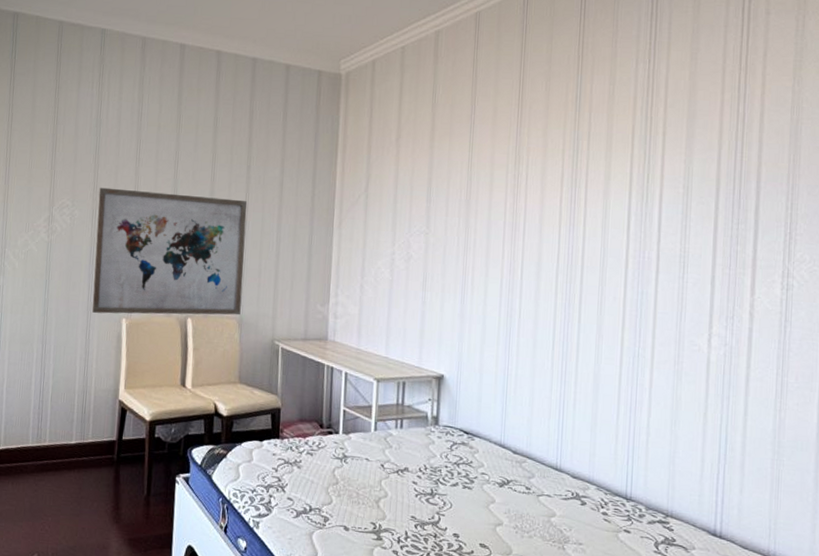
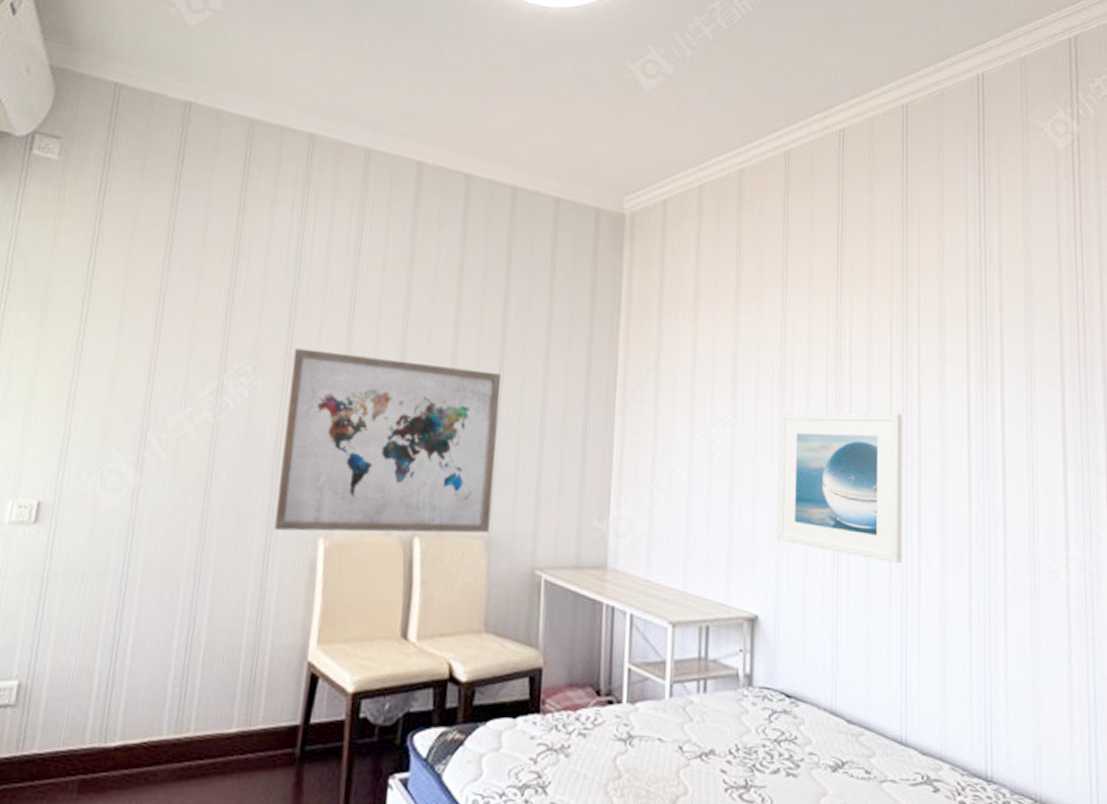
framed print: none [460,221,570,338] -> present [776,412,902,563]

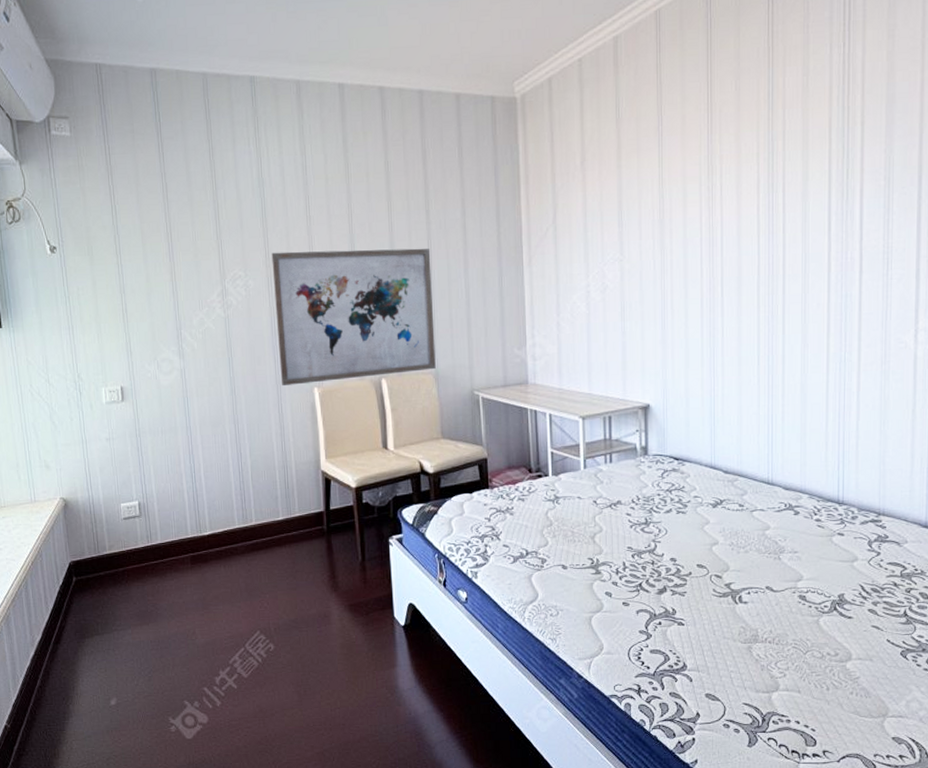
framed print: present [776,412,902,563] -> none [661,231,768,352]

